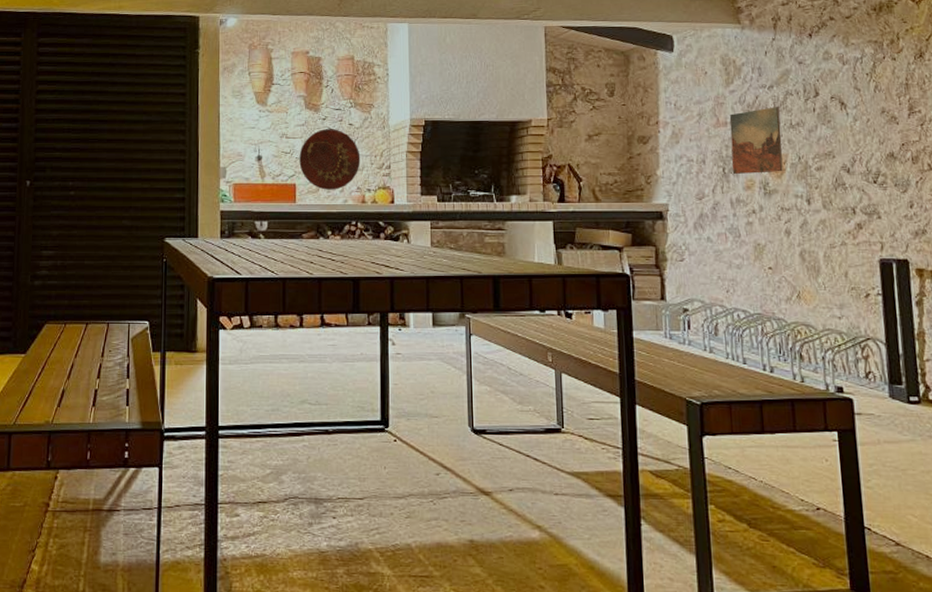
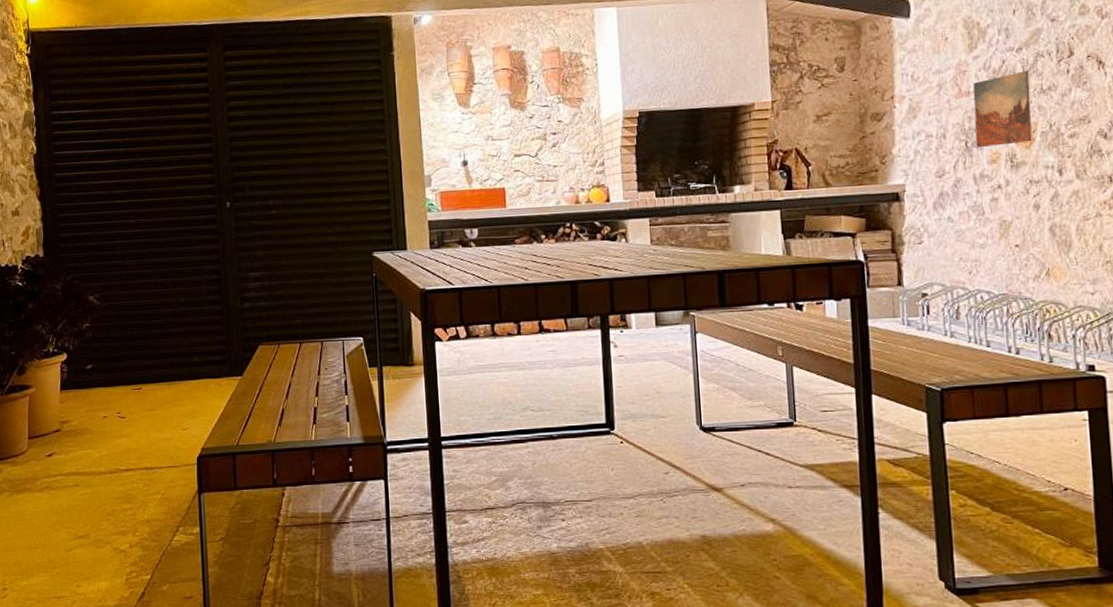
decorative platter: present [299,129,361,190] -> none [507,127,572,192]

